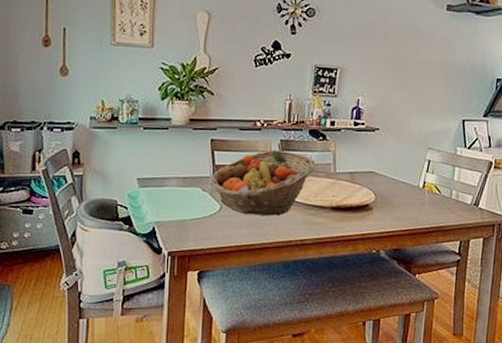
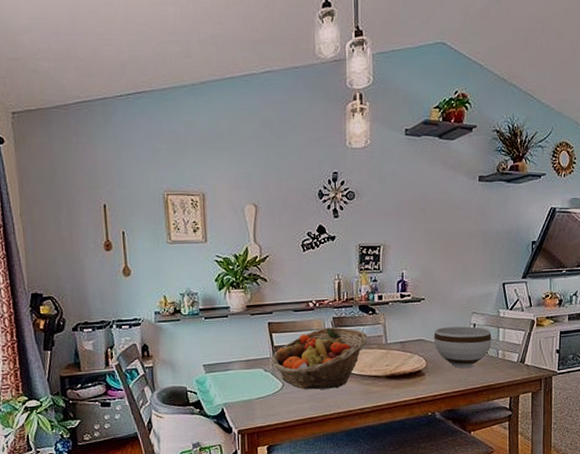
bowl: none [385,160,446,207] -> present [434,326,492,369]

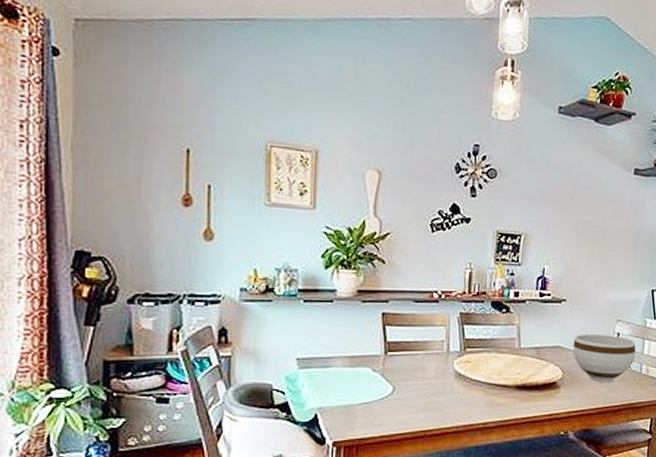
fruit basket: present [271,327,368,390] -> none [382,324,499,397]

